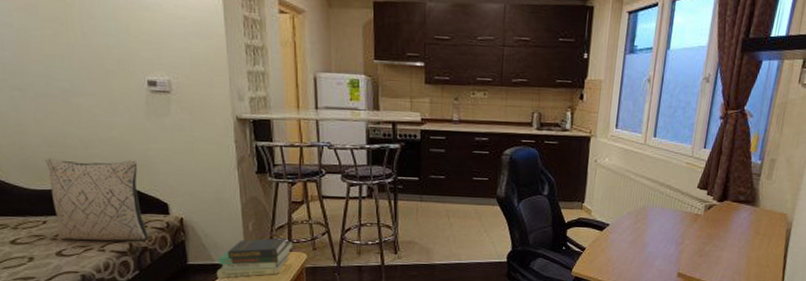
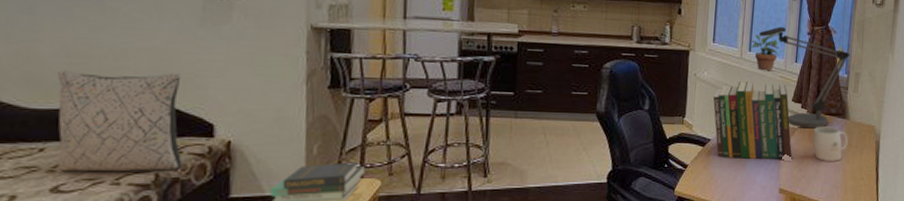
books: none [613,168,694,246] -> present [713,81,792,161]
potted plant: none [656,118,688,158] -> present [750,33,779,71]
desk lamp: none [666,110,766,216] -> present [759,26,850,129]
mug: none [717,213,756,248] -> present [813,125,848,161]

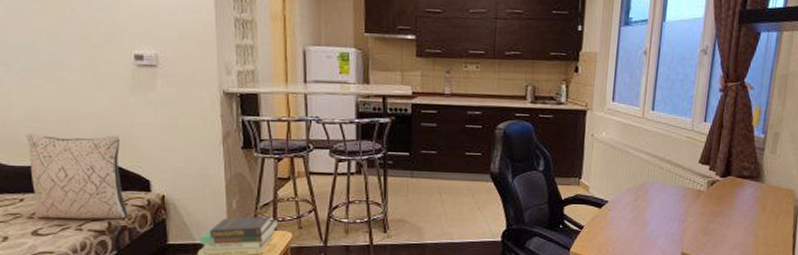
books: present [713,81,792,161] -> none [611,142,697,224]
potted plant: present [750,33,779,71] -> none [654,91,687,131]
desk lamp: present [759,26,850,129] -> none [664,83,768,192]
mug: present [813,125,848,161] -> none [721,189,762,227]

